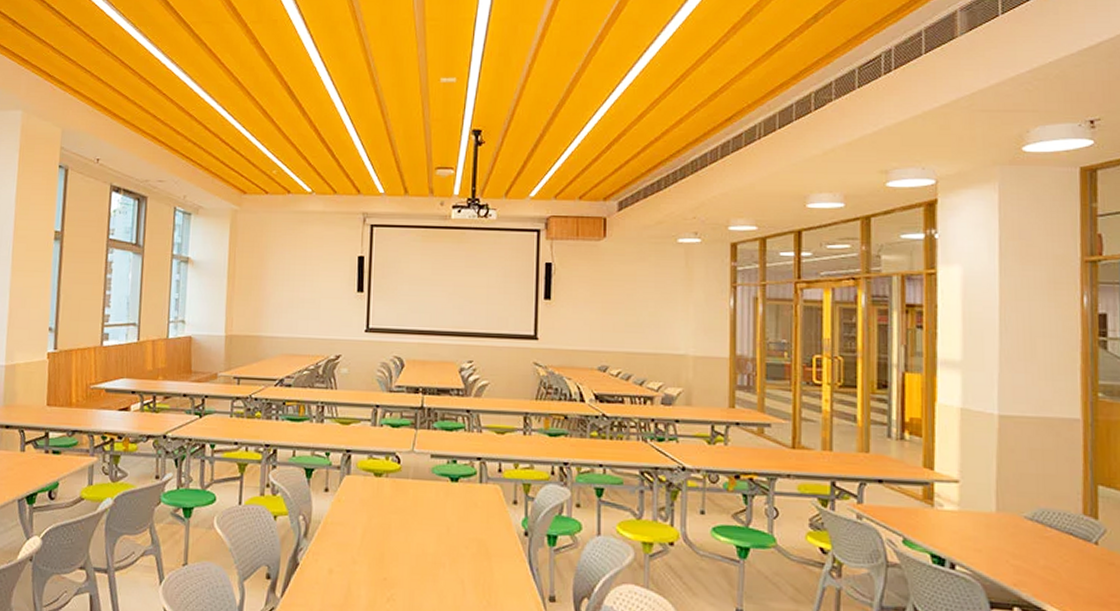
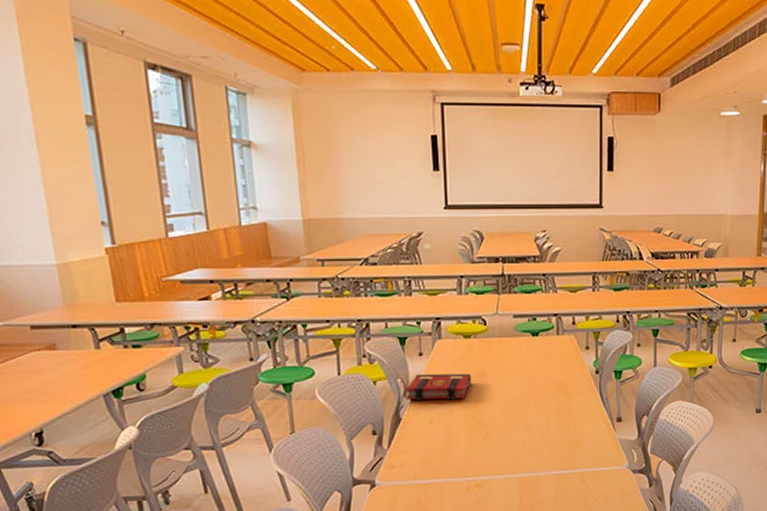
book: none [306,512,380,549] -> present [406,373,472,401]

